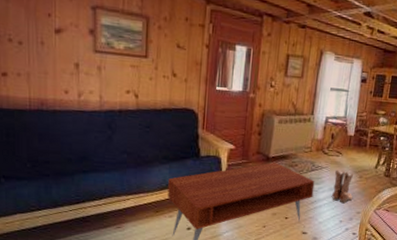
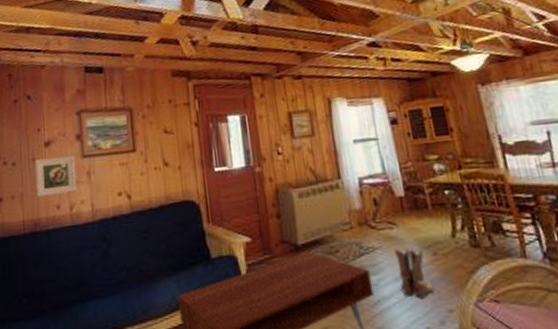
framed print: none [44,44,87,82] -> present [35,155,77,197]

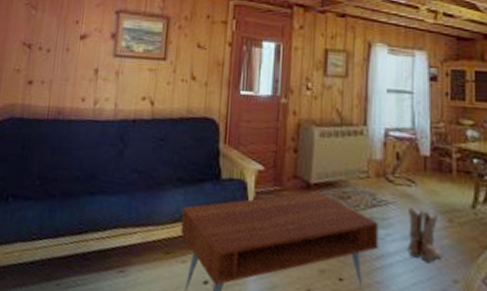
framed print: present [35,155,77,197] -> none [65,50,107,88]

